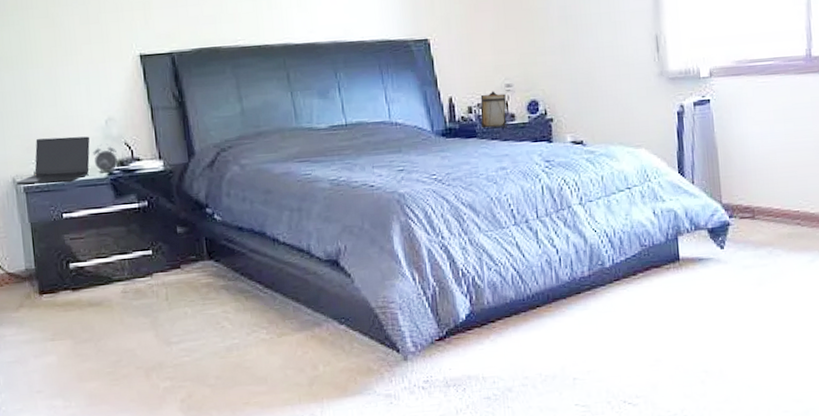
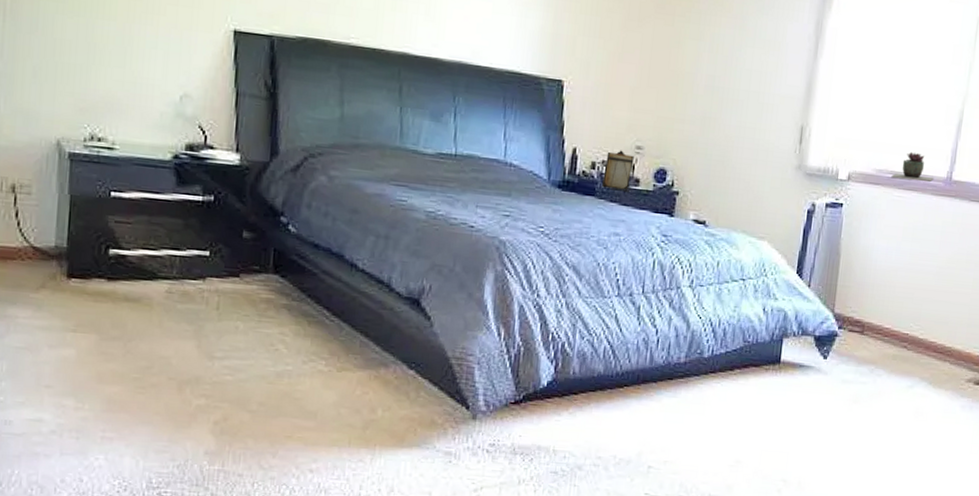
laptop: present [16,136,90,186] -> none [60,101,159,158]
alarm clock: present [93,143,118,172] -> none [159,121,187,155]
succulent plant: none [751,37,794,67] -> present [891,151,934,183]

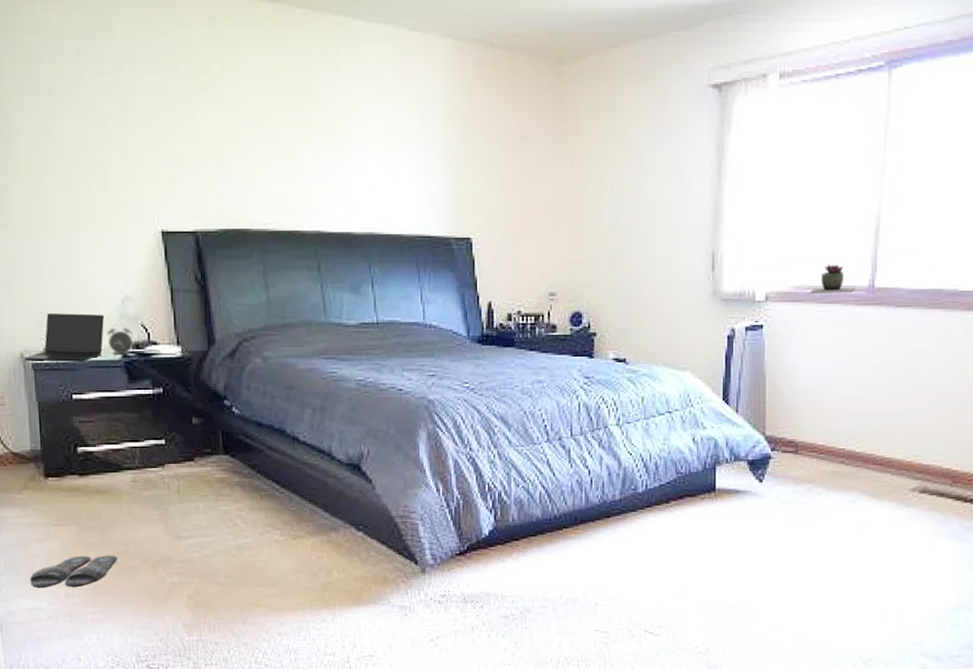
slippers: none [34,366,139,401] -> present [29,555,117,588]
laptop: none [60,101,159,158] -> present [24,313,105,362]
alarm clock: none [159,121,187,155] -> present [107,323,133,354]
photo frame: present [601,150,634,192] -> none [519,299,549,339]

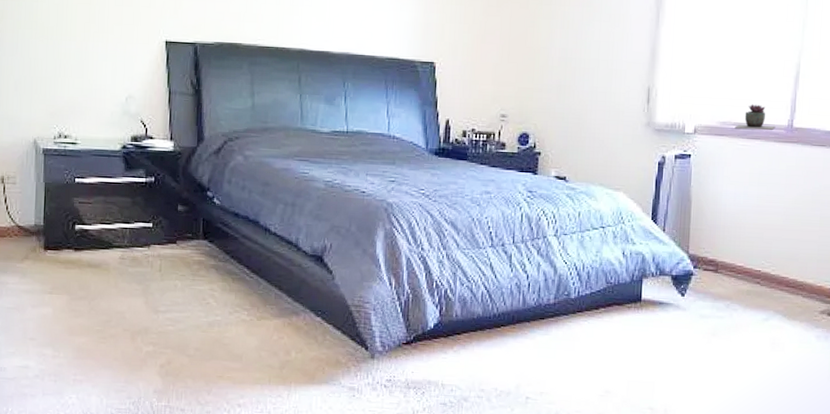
laptop: present [24,313,105,362] -> none [36,106,110,150]
slippers: present [29,555,117,588] -> none [22,321,101,350]
alarm clock: present [107,323,133,354] -> none [110,118,132,145]

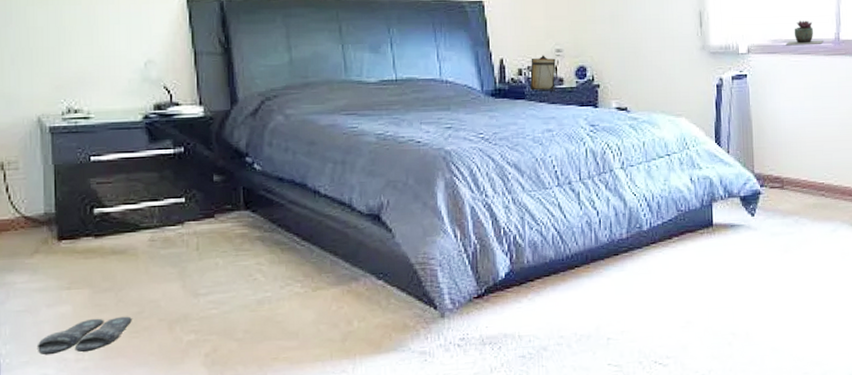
slippers: none [22,321,101,350] -> present [36,316,132,355]
photo frame: none [472,119,500,155] -> present [529,55,556,92]

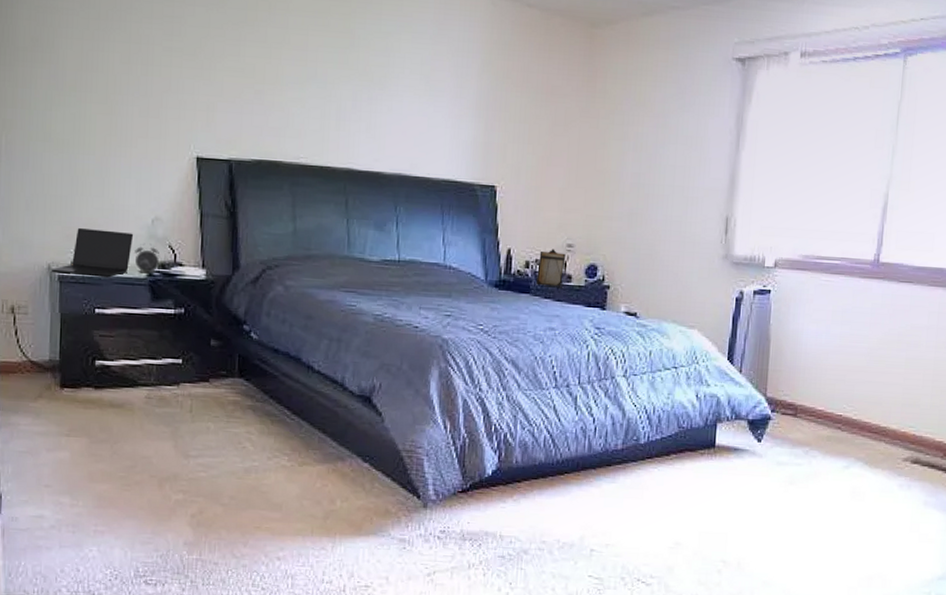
slippers: present [36,316,132,355] -> none [35,467,125,498]
laptop: none [41,77,127,125] -> present [51,228,134,278]
alarm clock: none [129,86,155,115] -> present [135,243,159,273]
succulent plant: present [786,20,824,46] -> none [817,236,861,266]

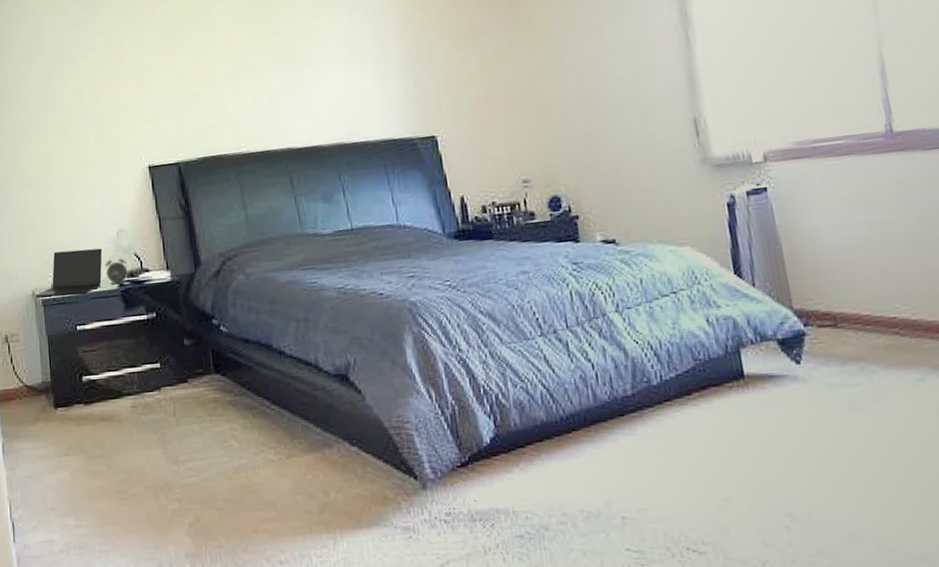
photo frame: present [535,249,566,288] -> none [495,188,528,229]

